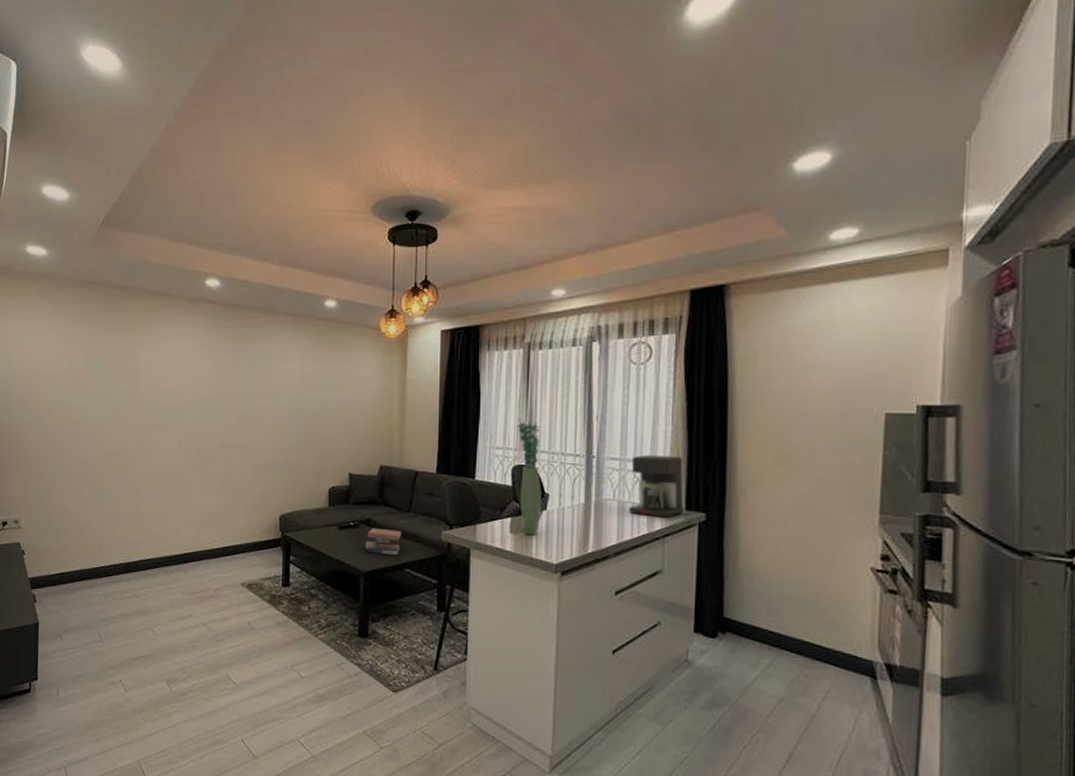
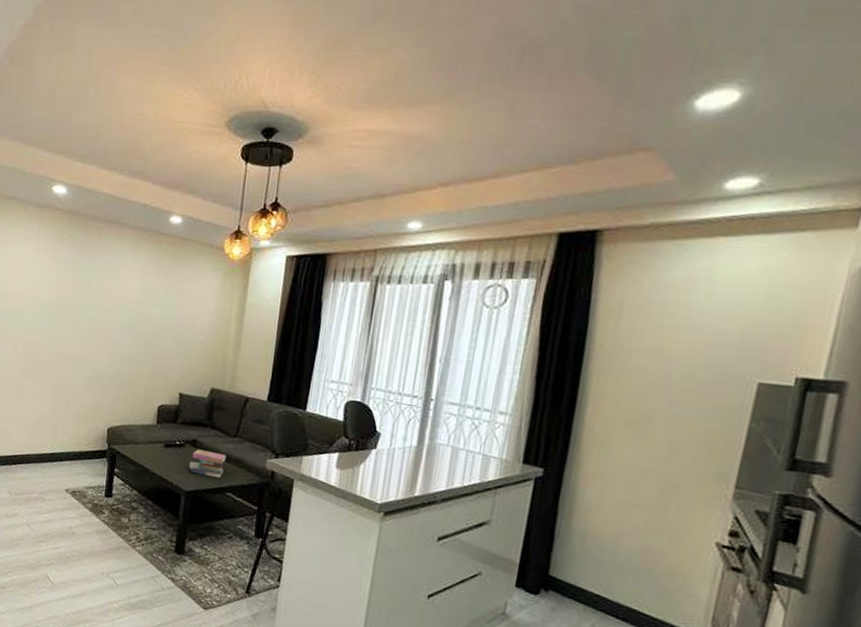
vase: present [517,419,541,536] -> none [348,354,379,473]
coffee maker: present [628,454,685,518] -> none [462,402,527,470]

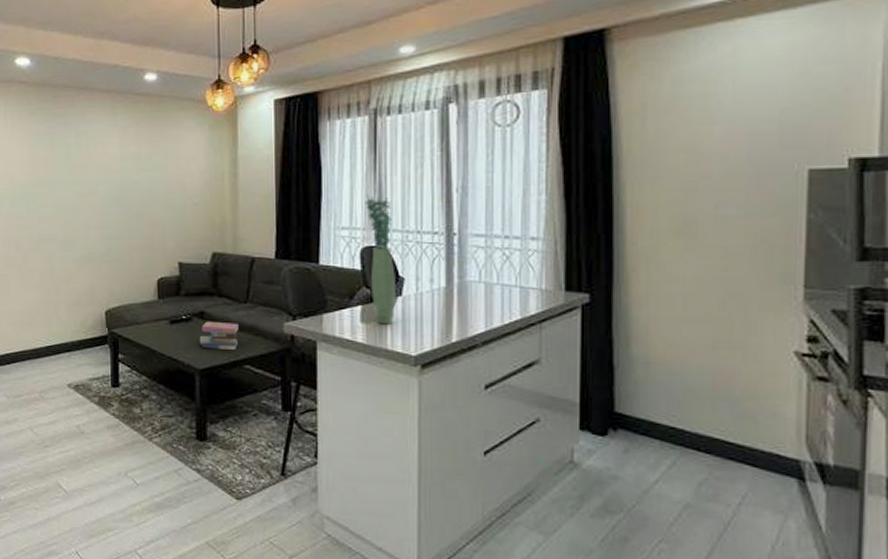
vase: none [348,354,379,473] -> present [364,195,396,325]

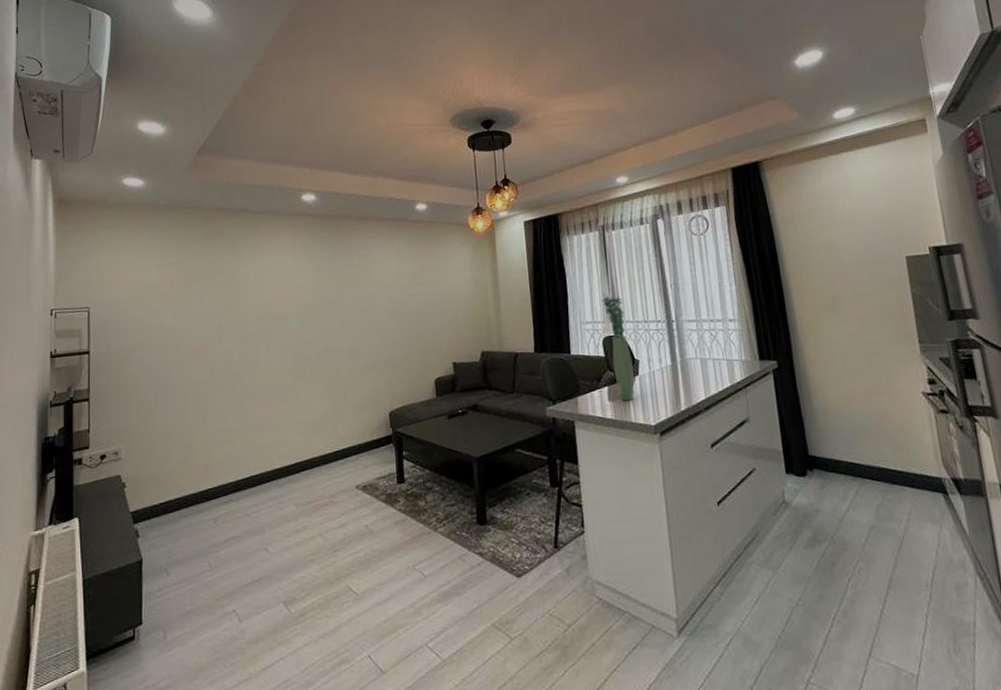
books: present [199,321,239,351] -> none [474,412,508,438]

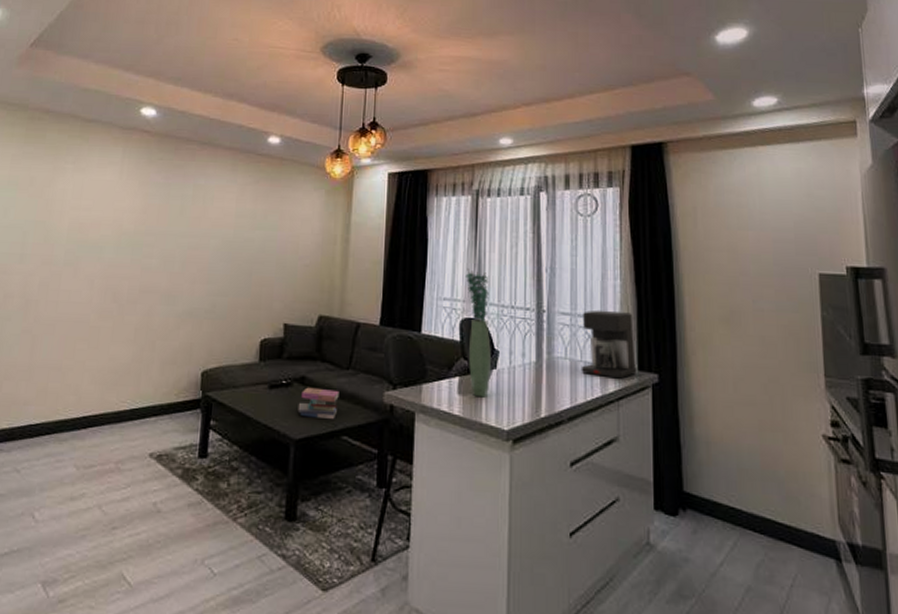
books: none [474,412,508,438] -> present [297,387,339,420]
coffee maker: none [707,312,759,370] -> present [581,310,637,379]

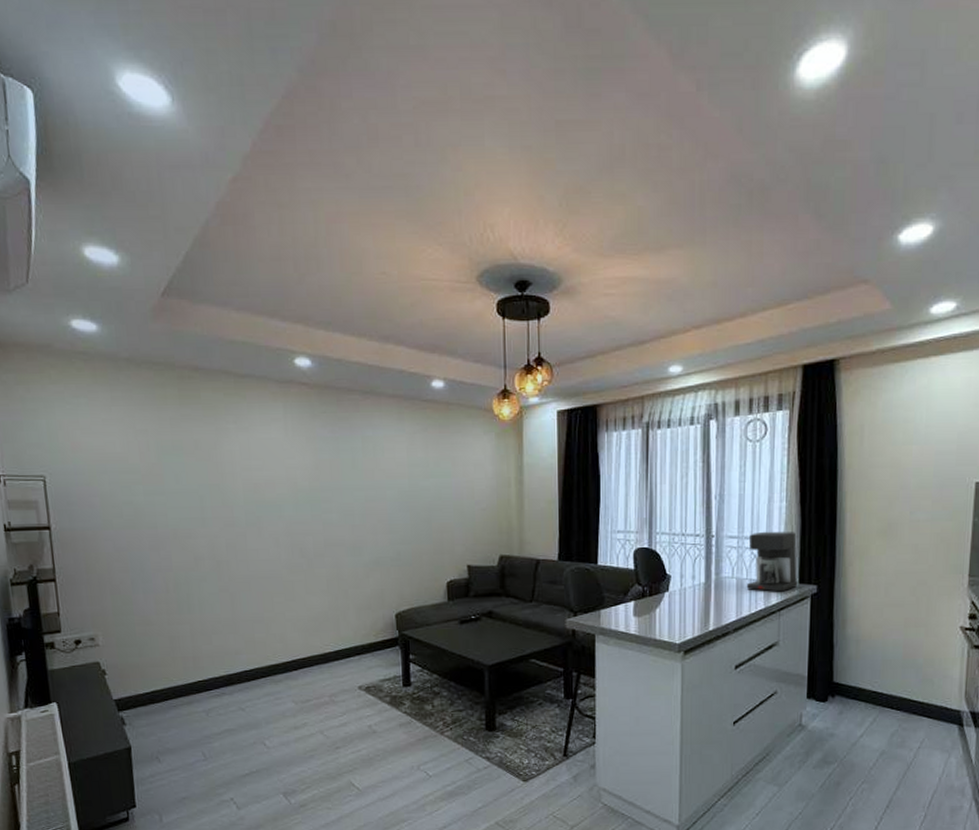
books: present [297,387,339,420] -> none [488,620,525,647]
vase: present [465,269,491,398] -> none [637,501,663,617]

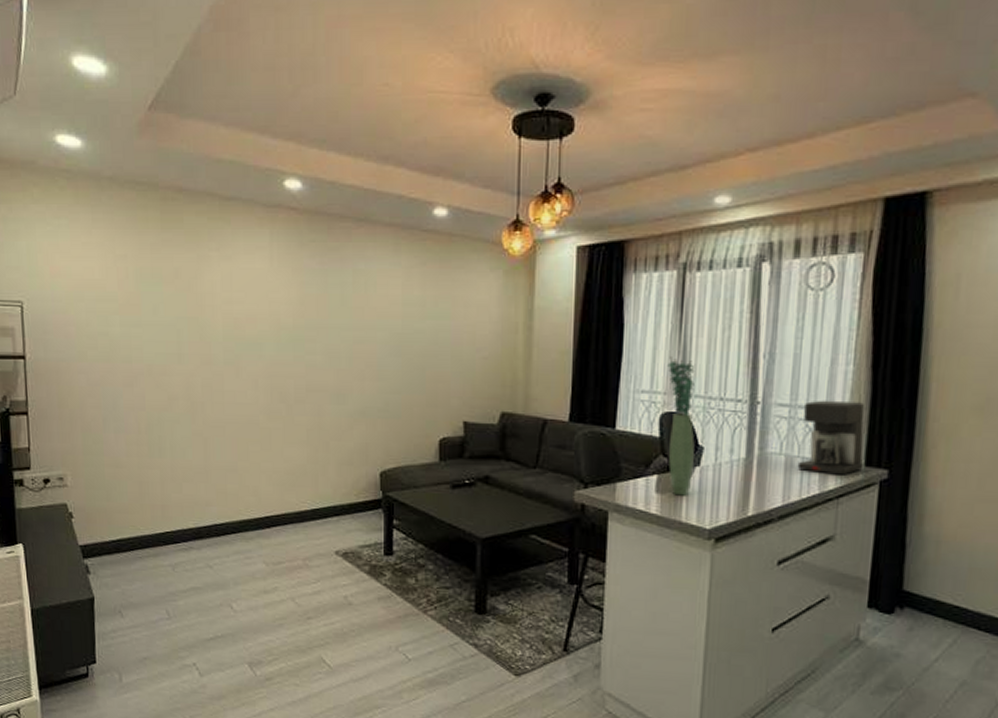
vase: none [637,501,663,617] -> present [667,357,695,496]

